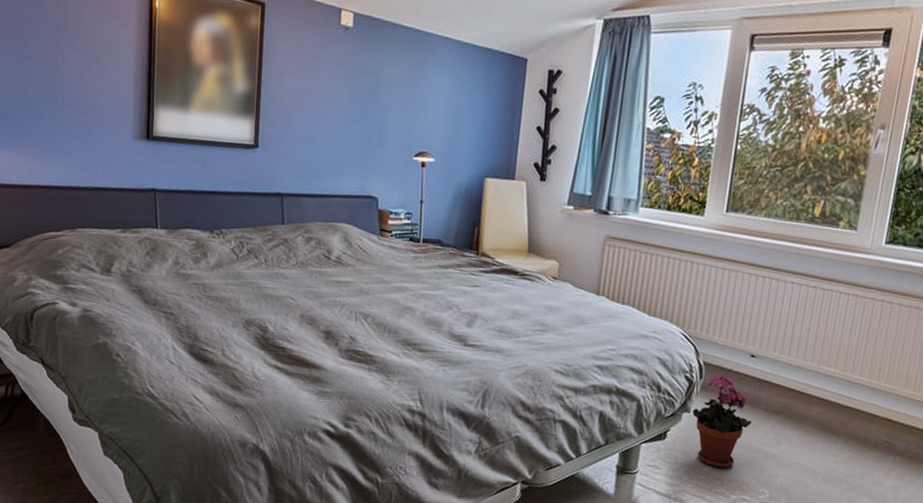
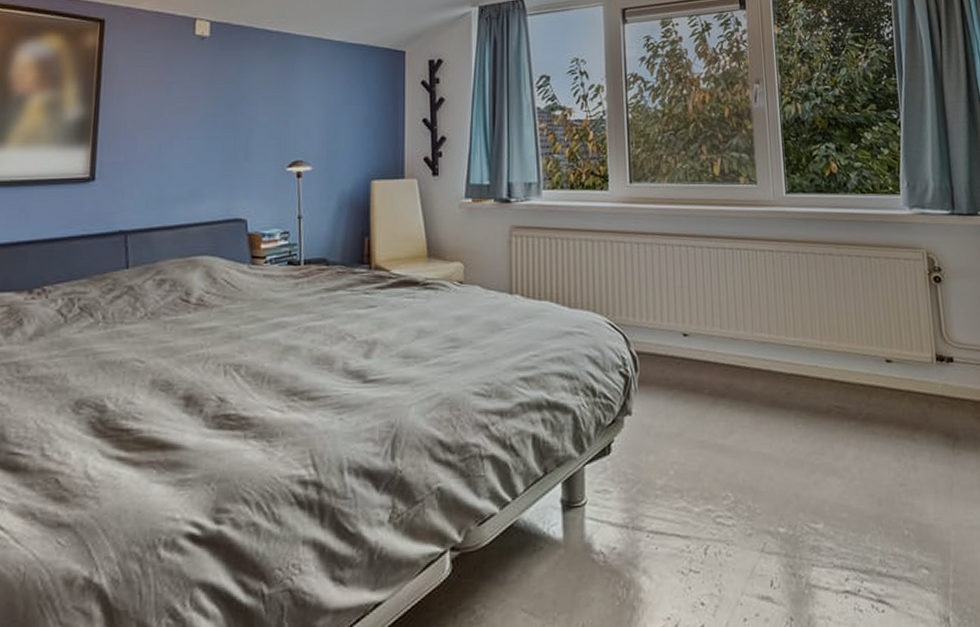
potted plant: present [692,374,752,469] -> none [634,363,699,477]

